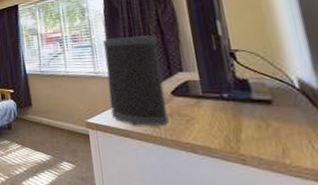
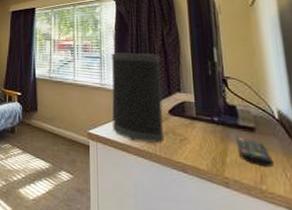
remote control: none [250,111,298,139] -> present [236,136,274,167]

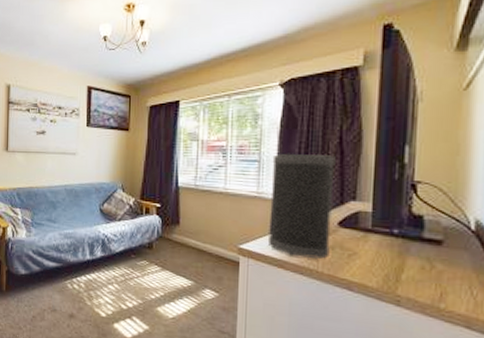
remote control: present [236,136,274,167] -> none [417,250,459,284]

